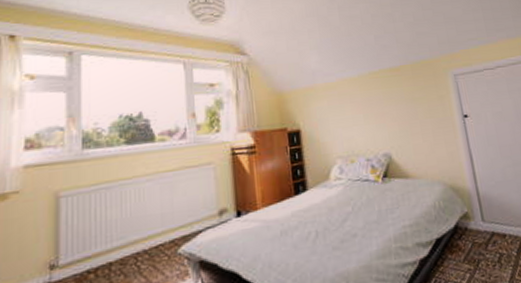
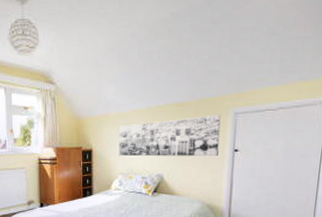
wall art: none [329,77,448,135] -> present [119,114,221,157]

